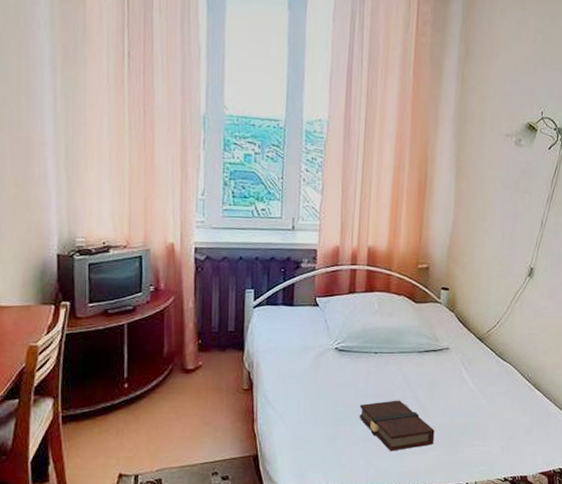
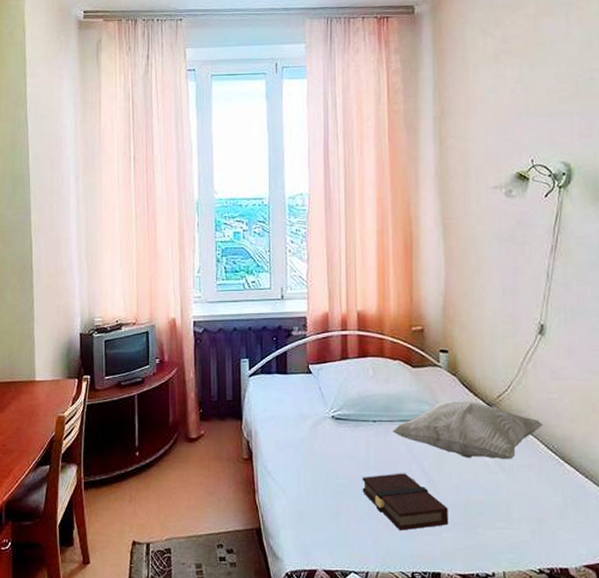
decorative pillow: none [391,335,523,387] -> present [392,401,544,460]

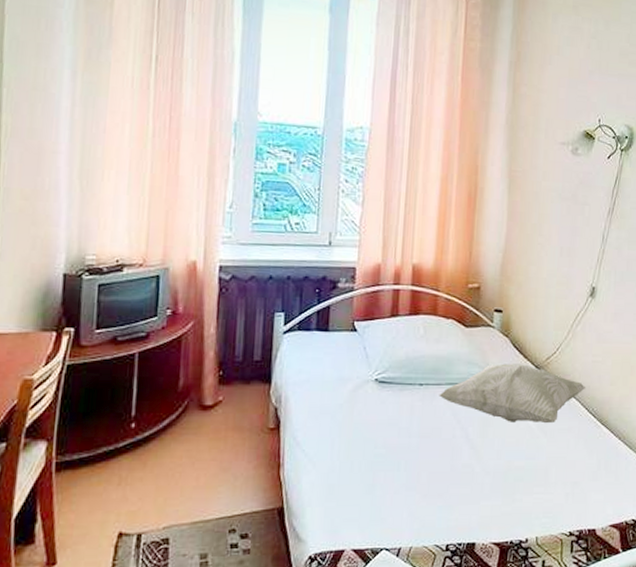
book: present [362,473,449,531] -> none [401,440,489,501]

